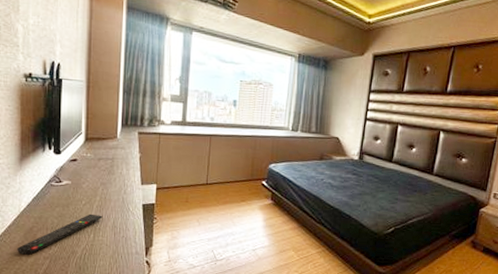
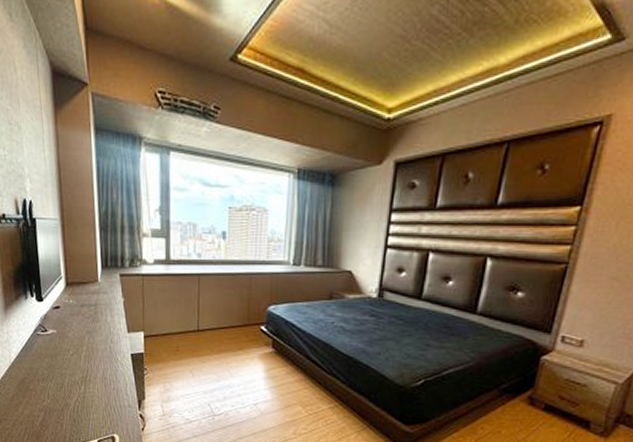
remote control: present [17,213,103,255] -> none [12,364,92,406]

